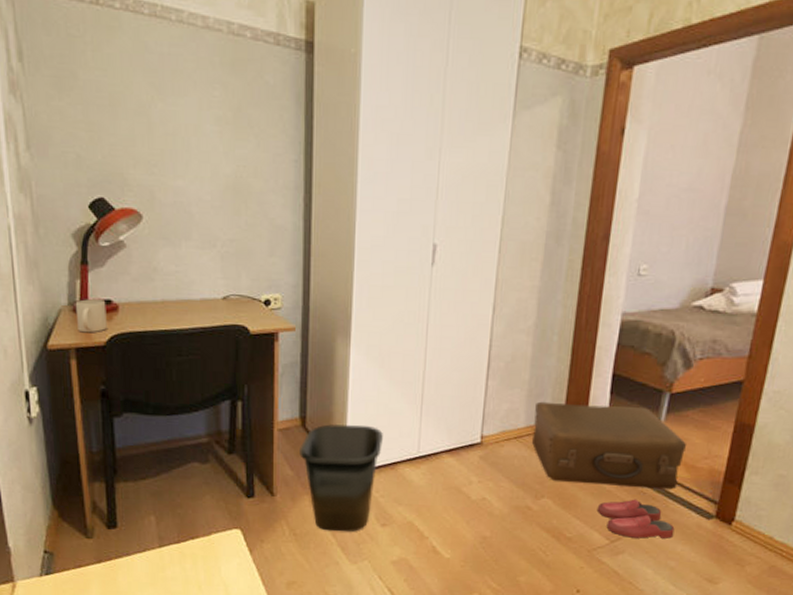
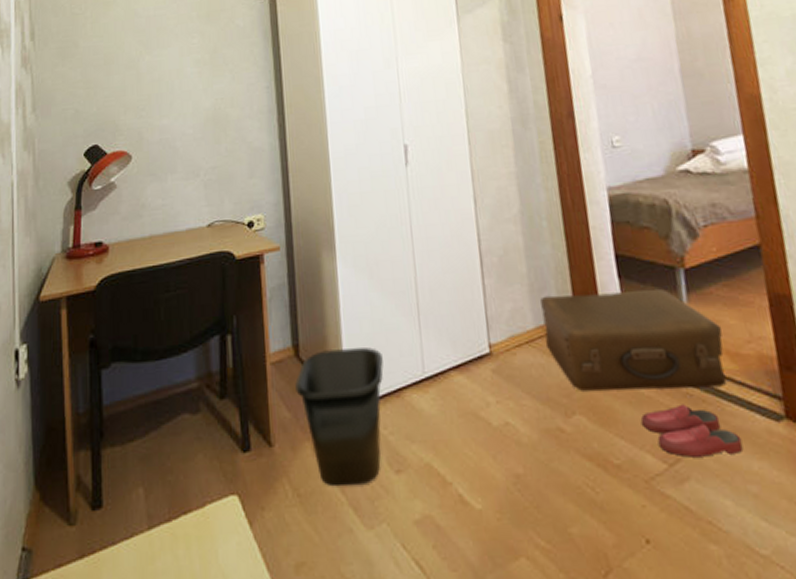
mug: present [75,299,107,333] -> none [68,243,97,279]

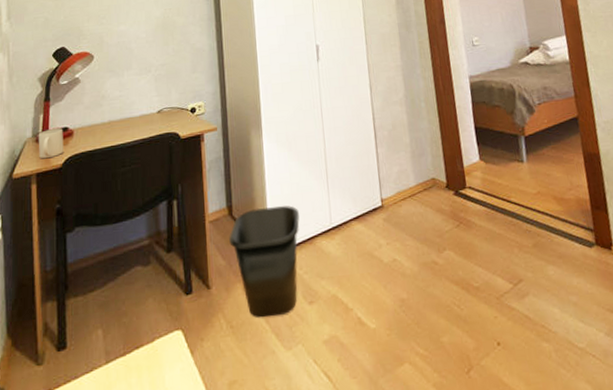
mug: none [68,243,97,279] -> present [38,128,63,159]
suitcase: present [540,289,727,391] -> none [420,152,555,232]
slippers: present [641,404,743,458] -> none [494,238,566,278]

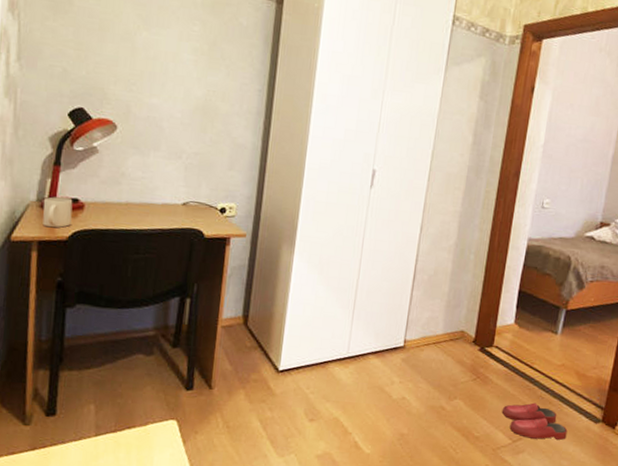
waste bin: present [229,205,300,317] -> none [239,323,317,426]
slippers: none [494,238,566,278] -> present [502,402,568,440]

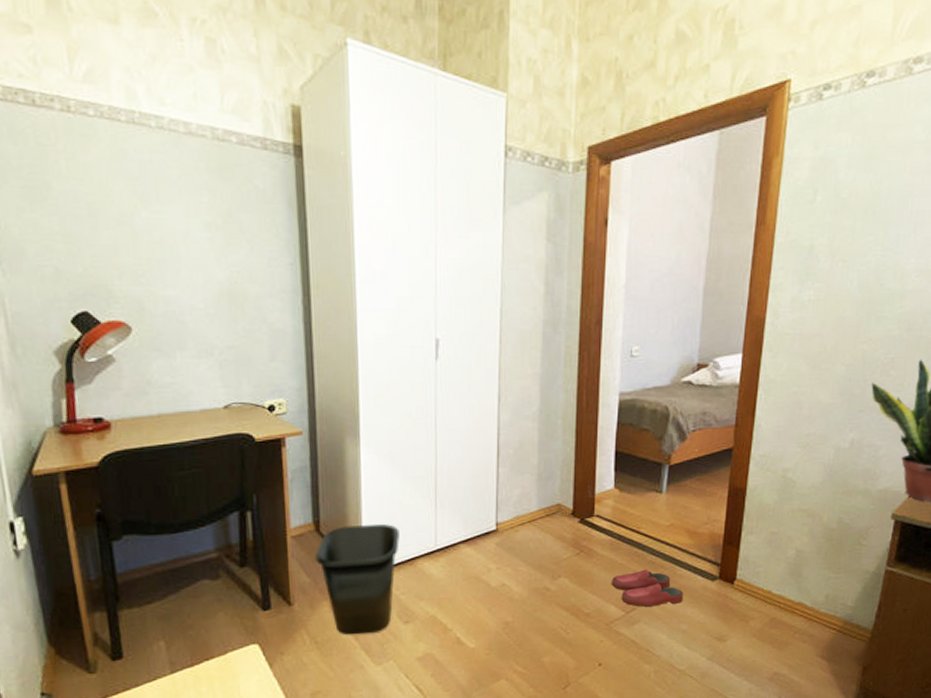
mug: present [42,196,73,228] -> none [61,418,99,455]
waste bin: none [239,323,317,426] -> present [315,524,400,634]

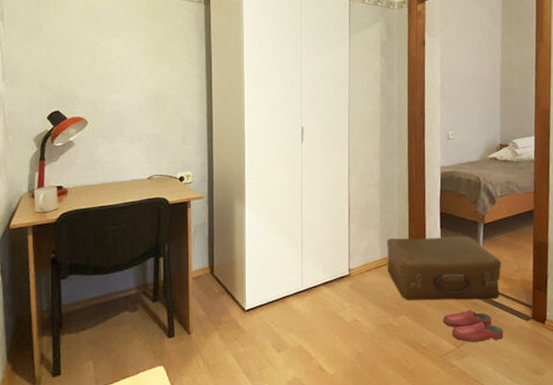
mug: none [61,418,99,455] -> present [34,186,58,213]
waste bin: present [315,524,400,634] -> none [209,269,274,360]
suitcase: none [544,481,688,560] -> present [387,236,502,301]

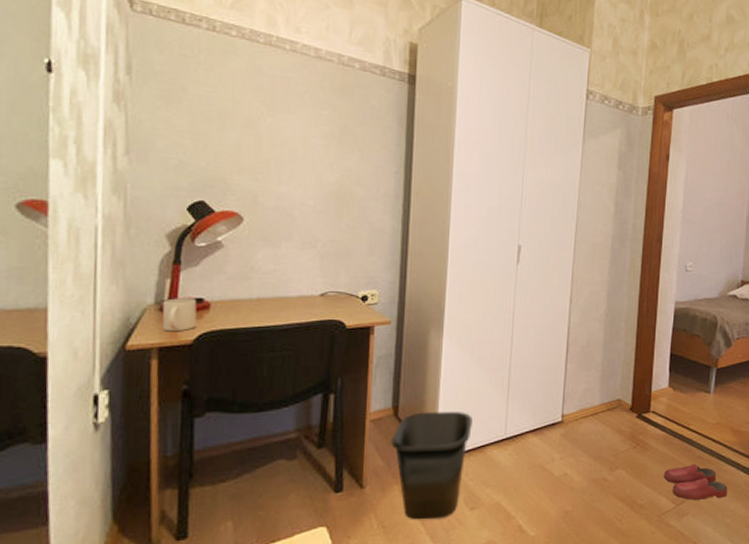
waste bin: none [209,269,274,360] -> present [391,412,472,519]
suitcase: present [387,236,502,301] -> none [605,380,733,453]

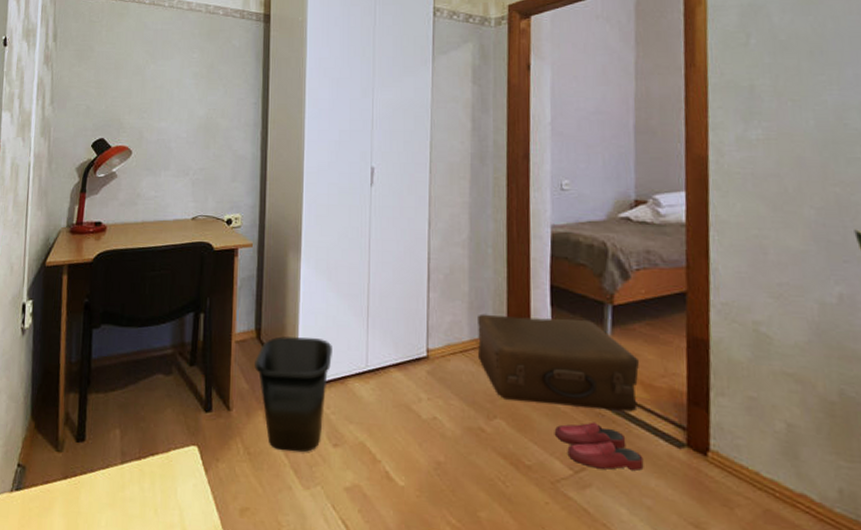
mug: present [162,298,197,332] -> none [71,222,97,251]
suitcase: none [605,380,733,453] -> present [477,313,640,412]

